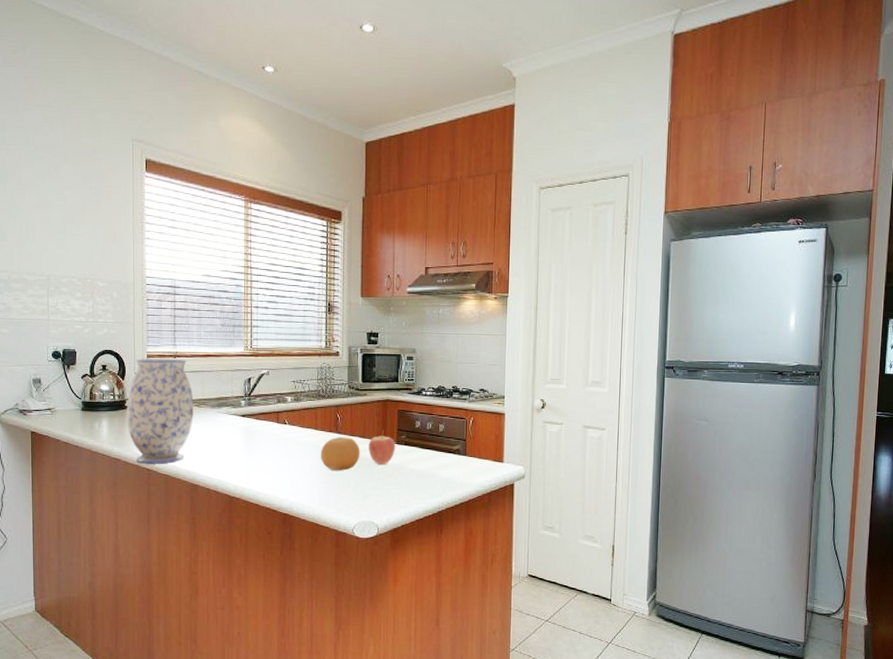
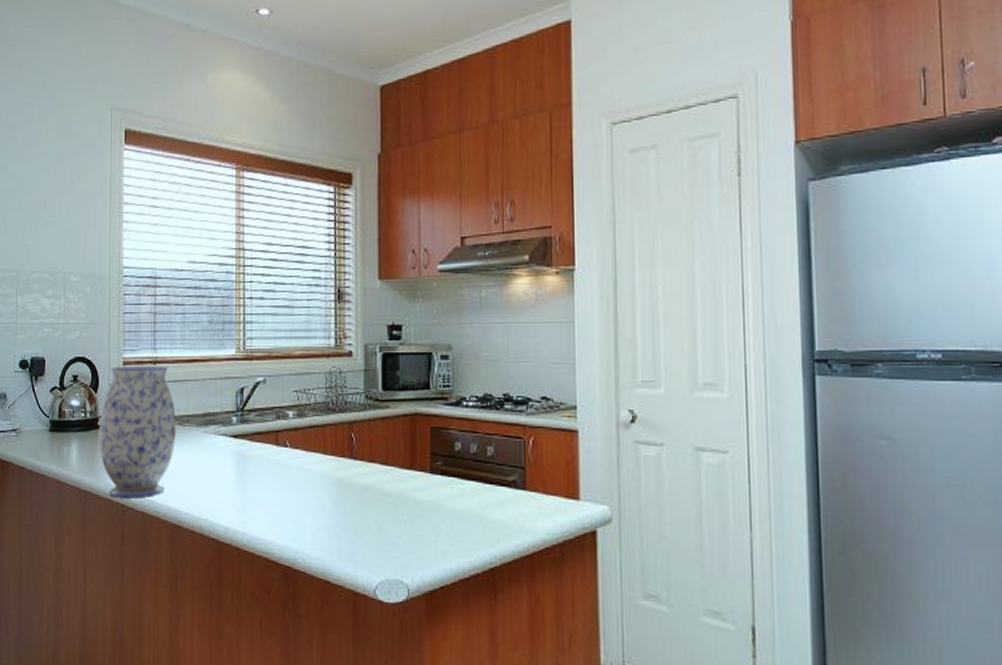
fruit: present [320,437,360,471] -> none [330,464,382,510]
fruit: present [368,430,396,466] -> none [393,454,430,503]

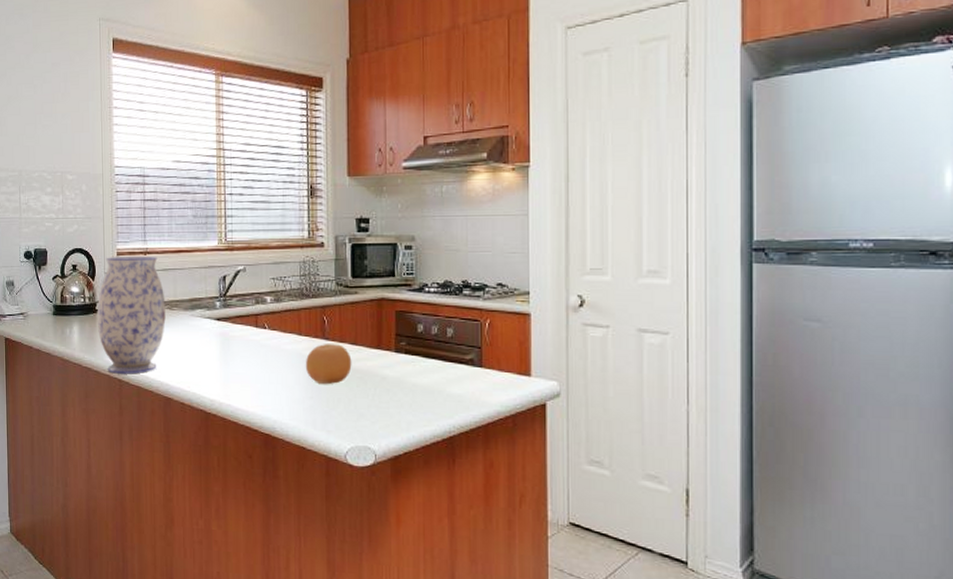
fruit: none [330,464,382,510] -> present [305,344,352,385]

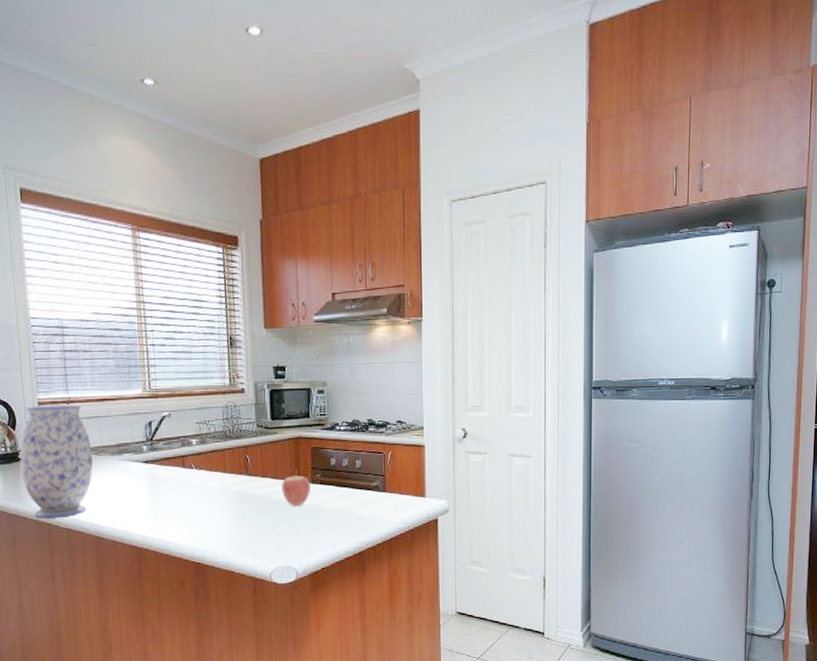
fruit: present [305,344,352,385] -> none [231,479,274,516]
fruit: none [361,335,395,379] -> present [282,470,311,507]

